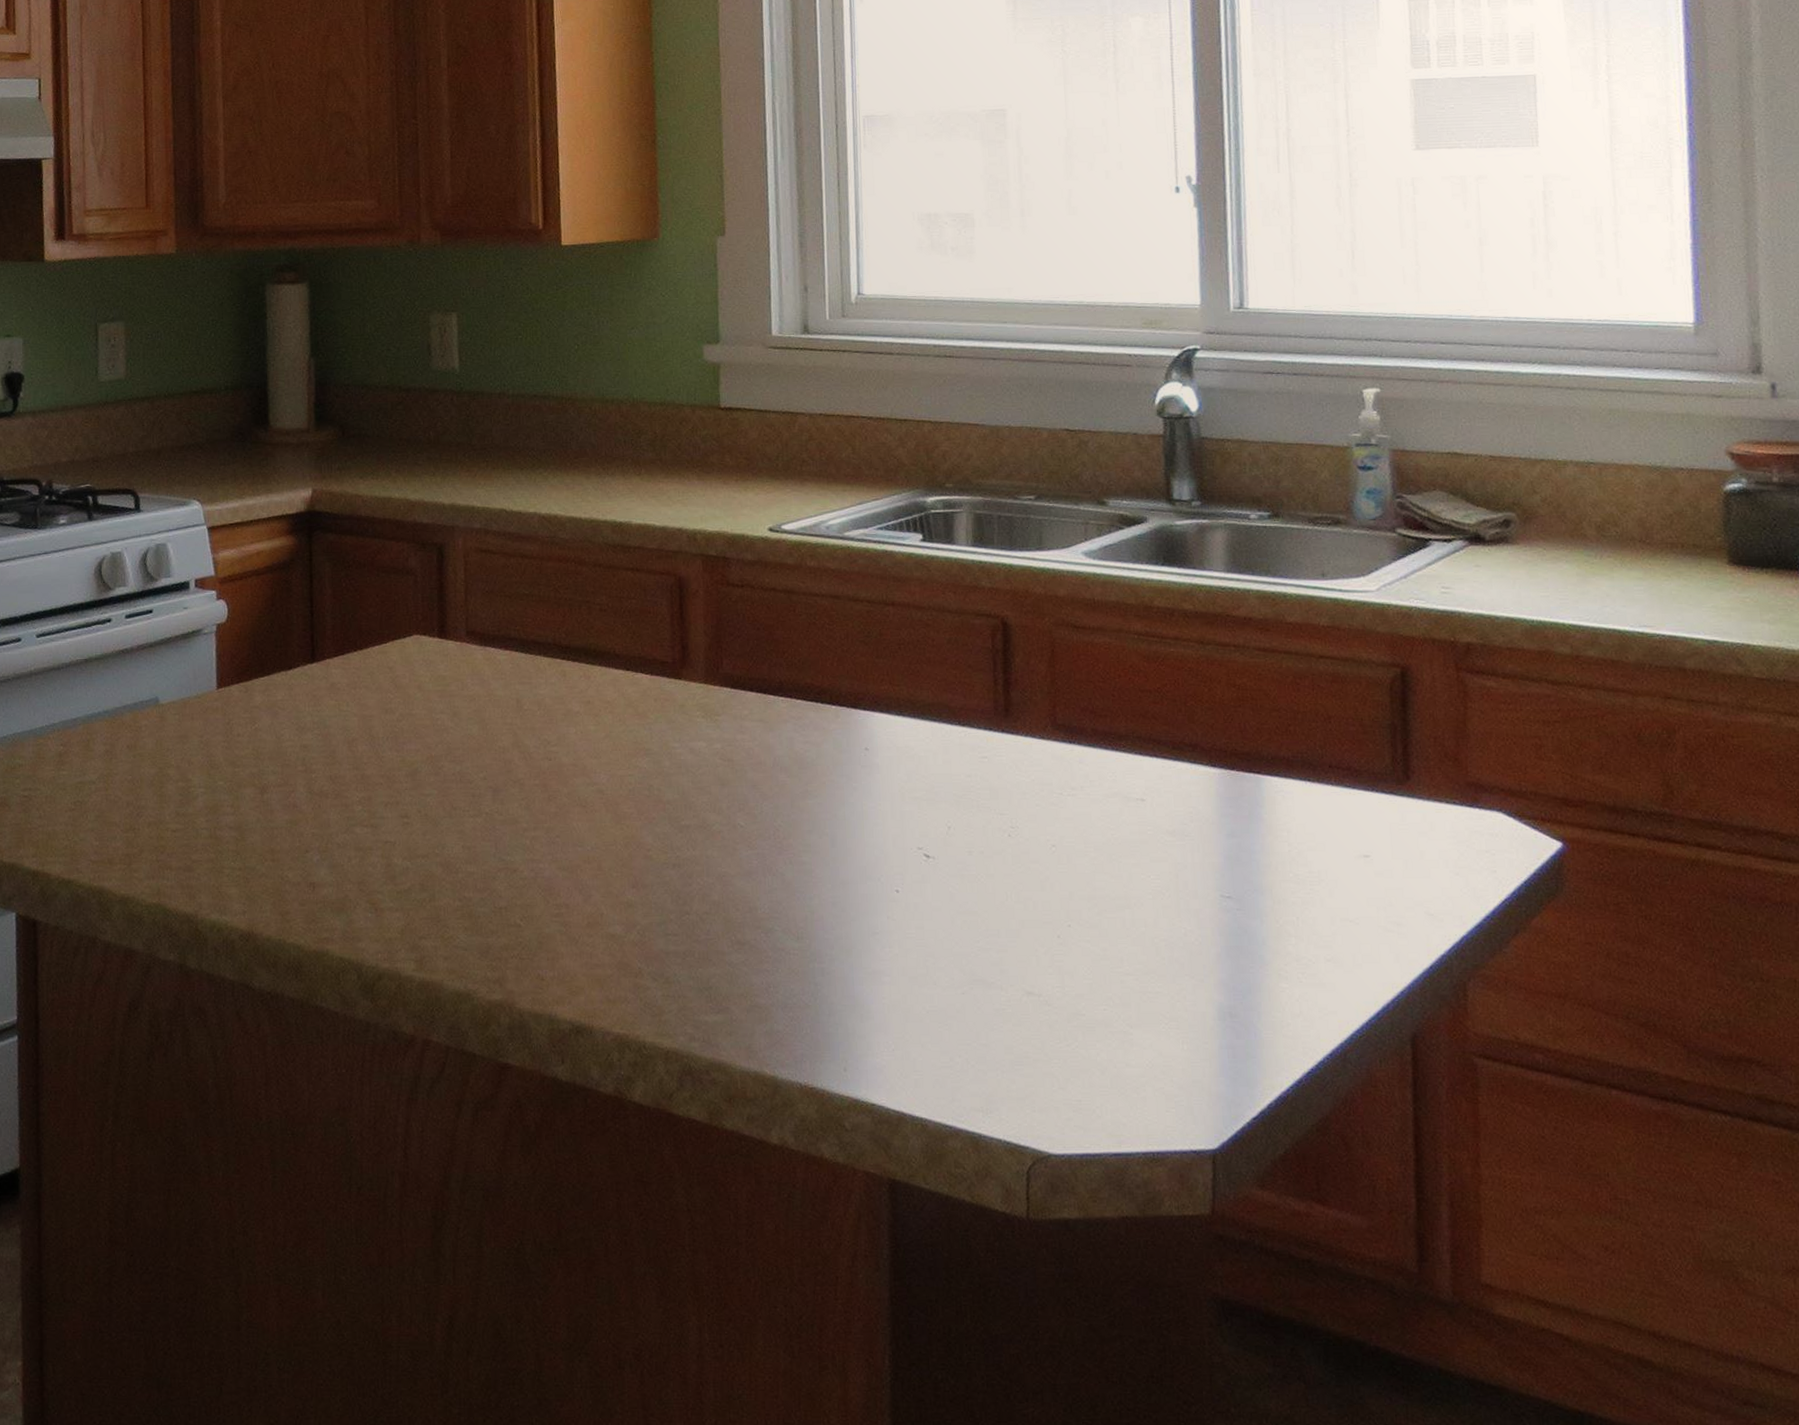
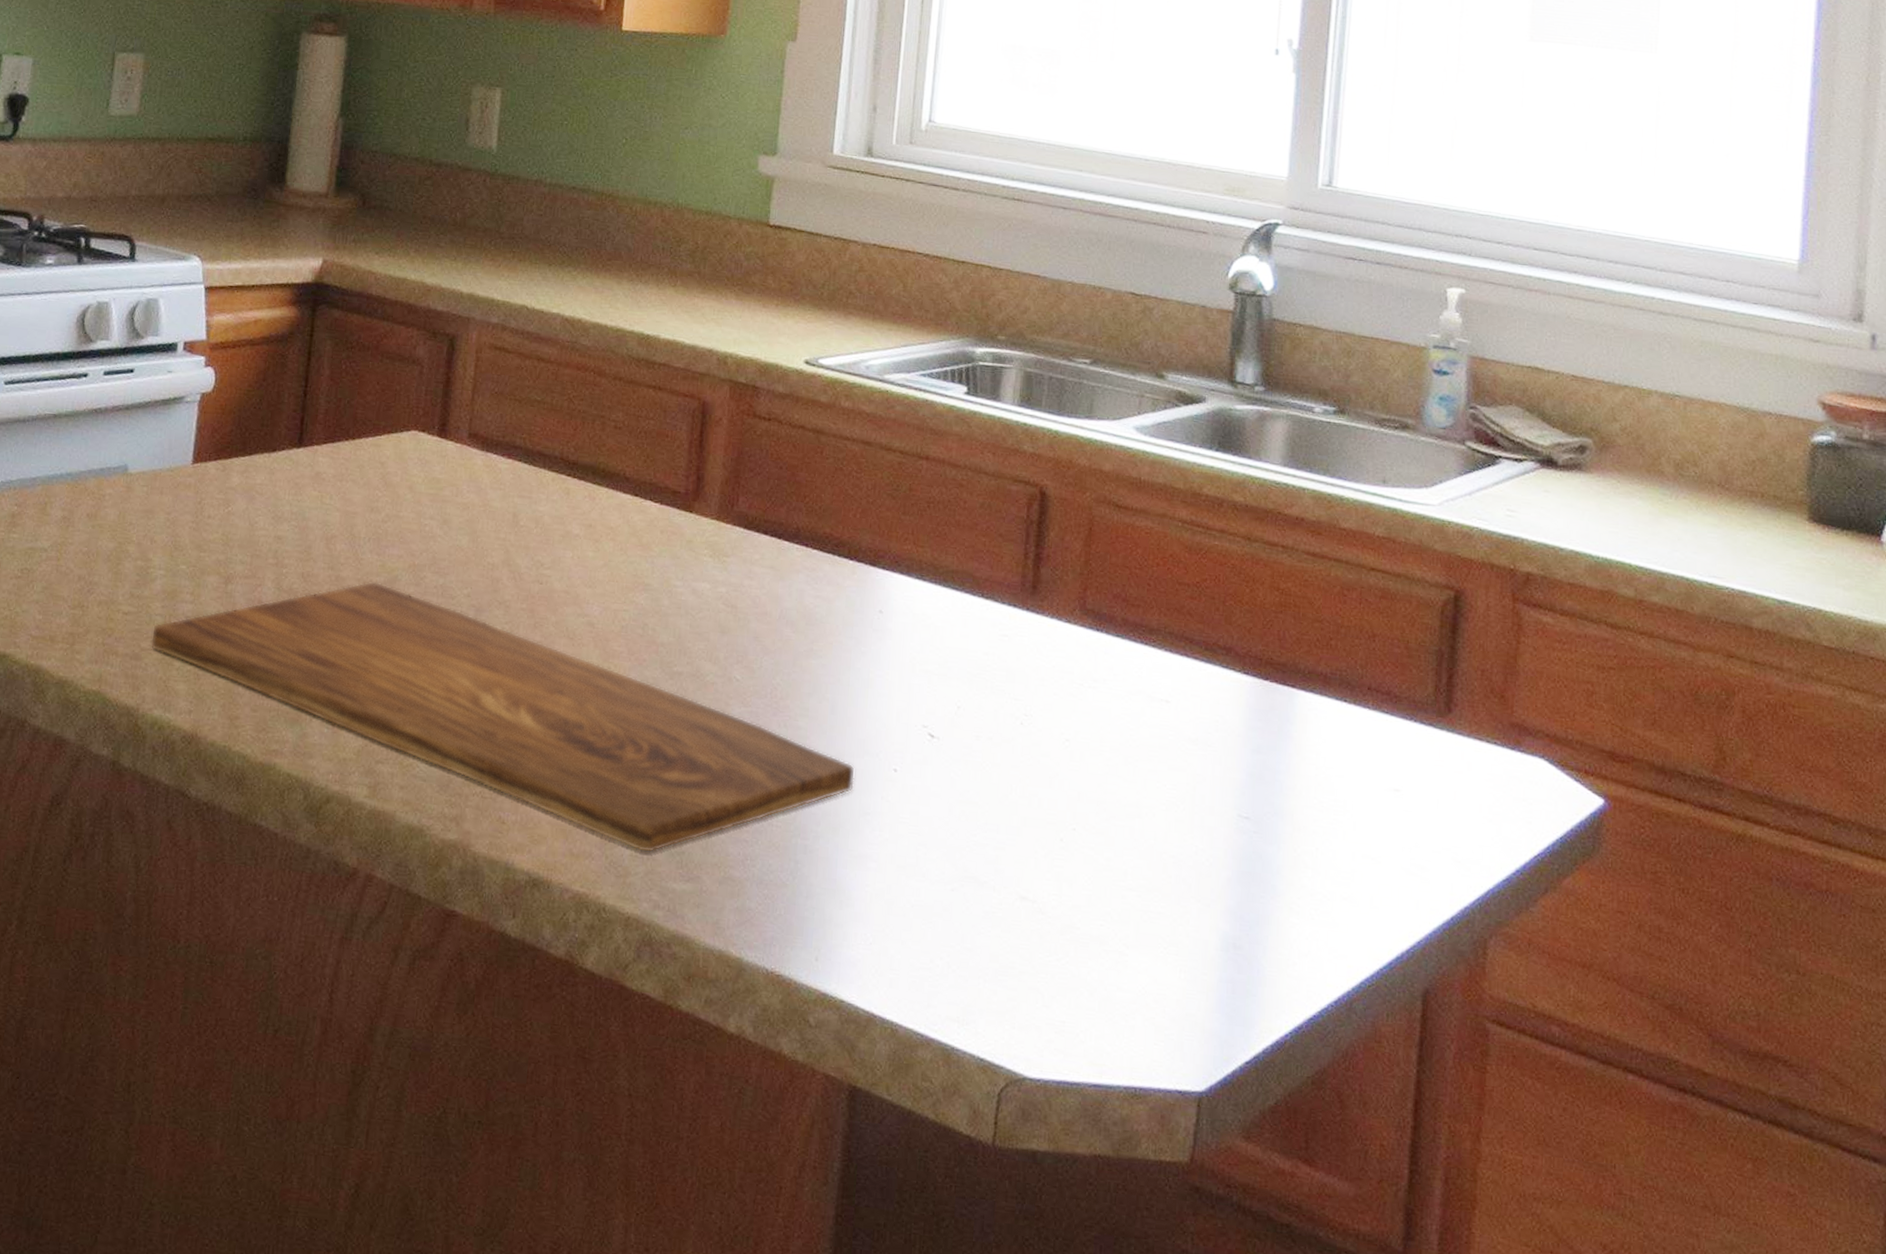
cutting board: none [200,776,861,992] -> present [150,581,854,853]

